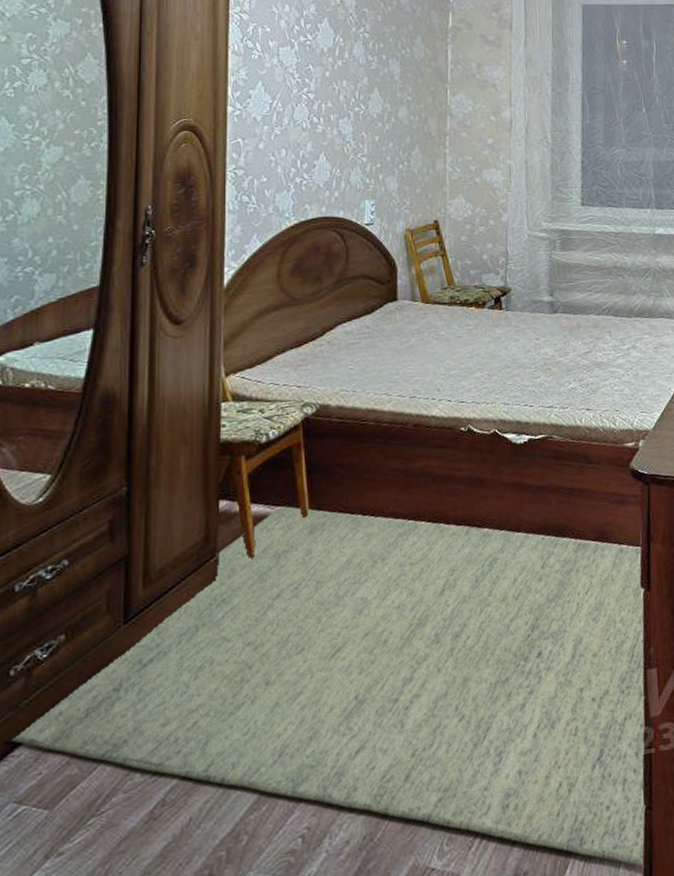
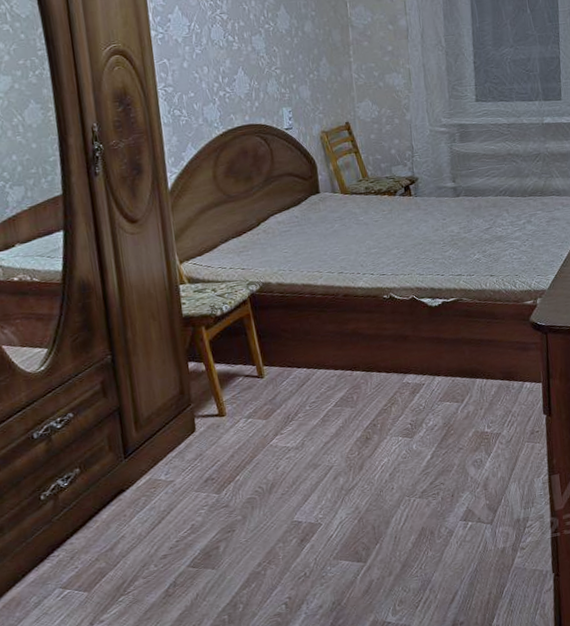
rug: present [11,506,645,868] -> none [50,364,556,617]

